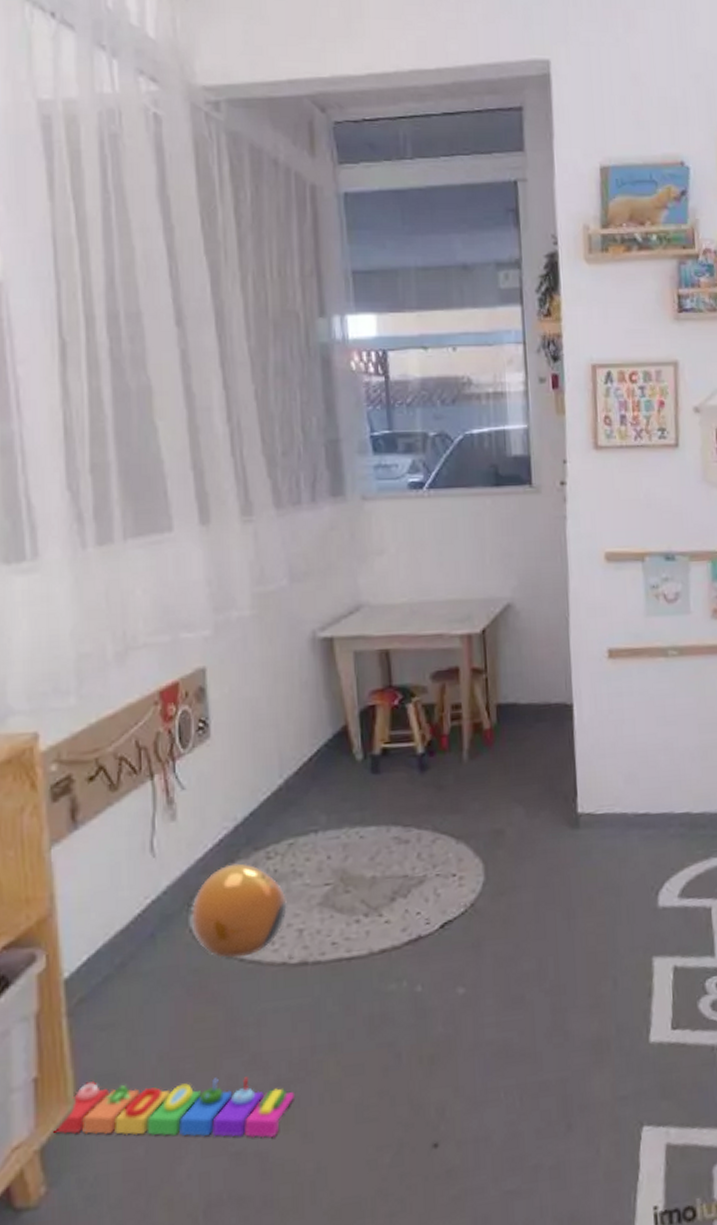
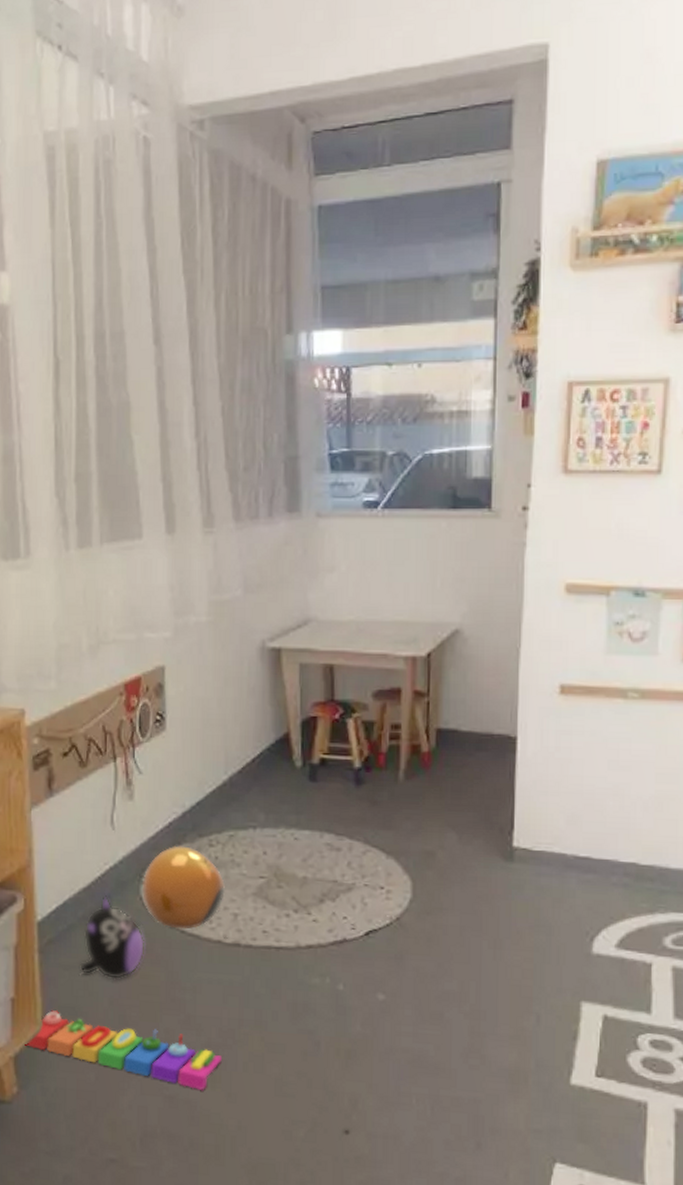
plush toy: none [120,933,199,1032] -> present [80,894,145,980]

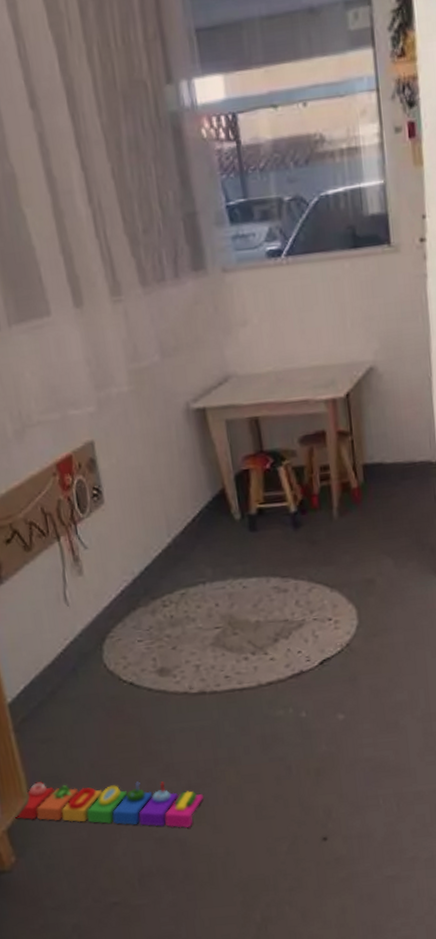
plush toy: present [80,894,145,980] -> none [54,667,117,745]
ball: present [140,845,226,930] -> none [101,610,185,688]

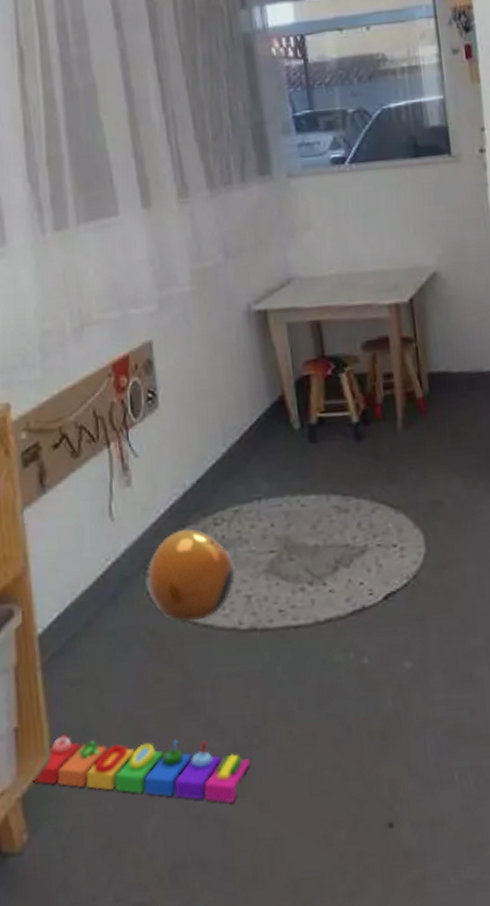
ball: none [101,610,185,688] -> present [145,528,236,622]

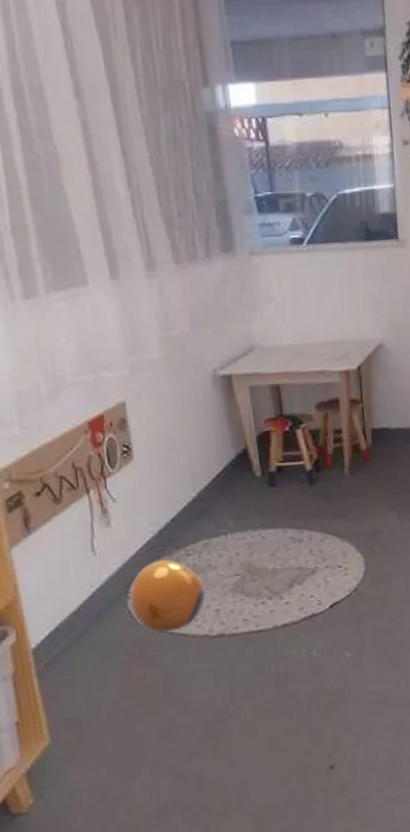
knob puzzle: present [33,735,250,803] -> none [35,719,220,763]

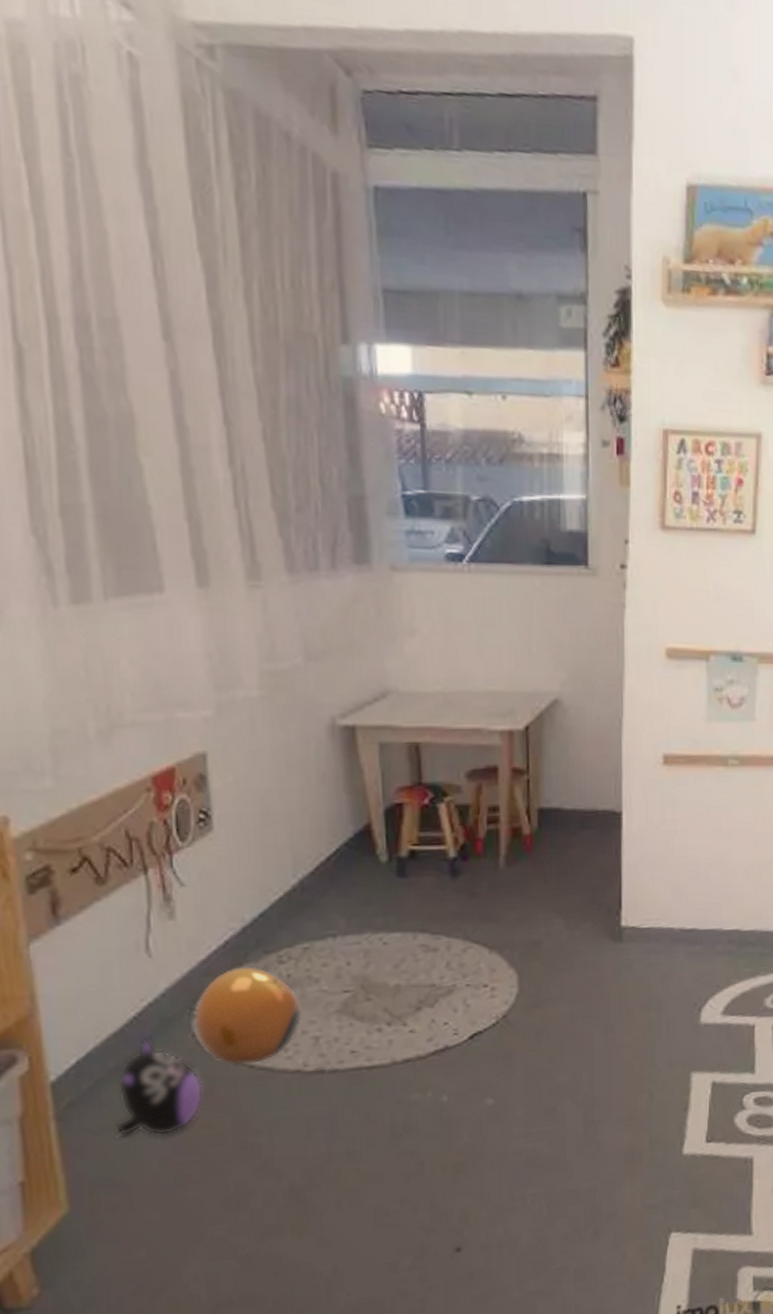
plush toy: none [78,614,140,688] -> present [116,1036,204,1137]

